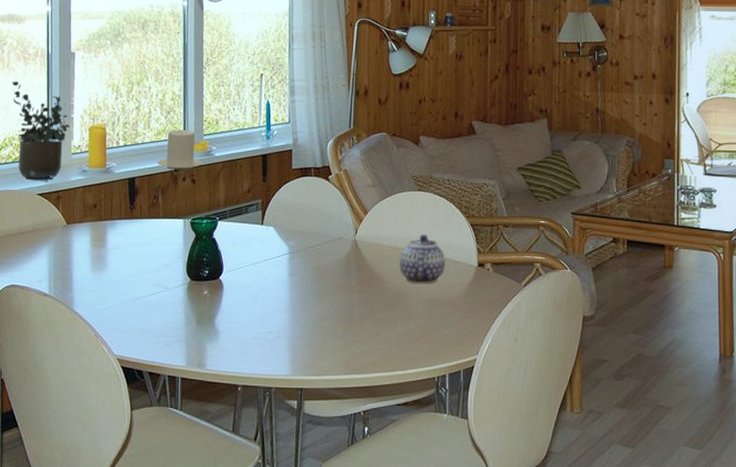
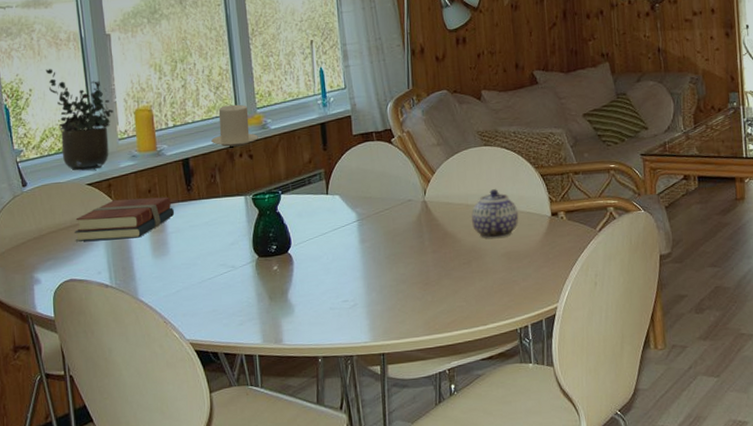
books: none [21,211,117,251] -> present [75,196,175,242]

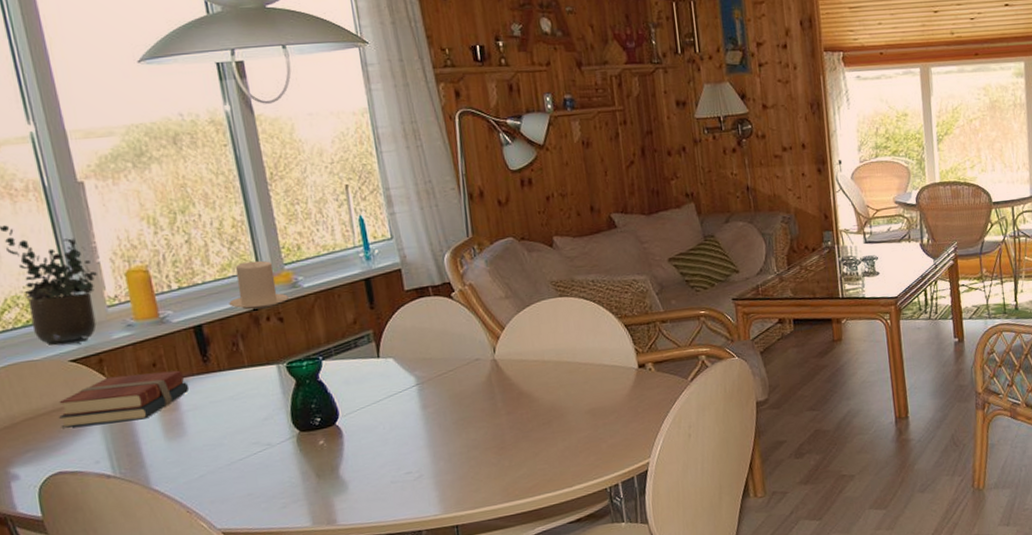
teapot: present [471,189,519,239] -> none [548,342,603,397]

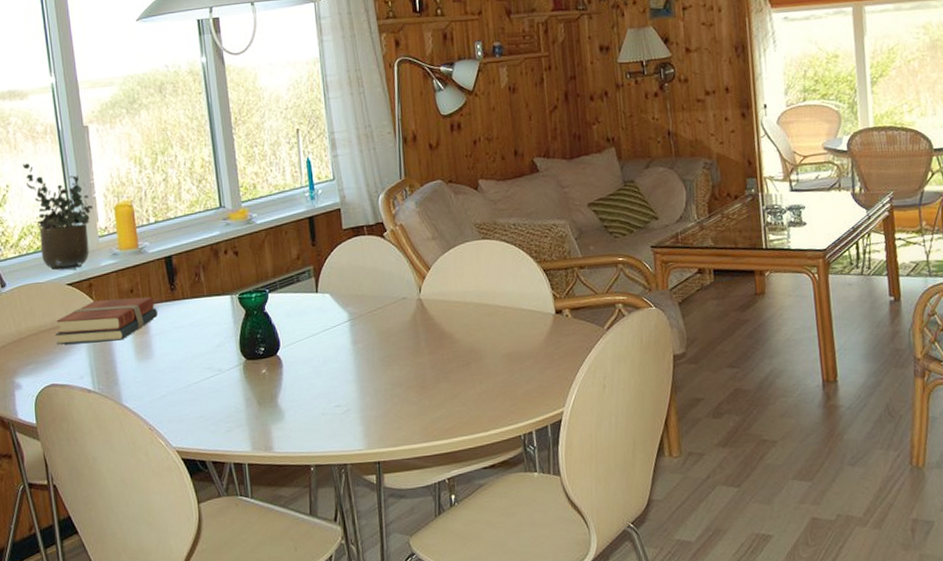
candle: present [229,260,289,310] -> none [195,198,244,244]

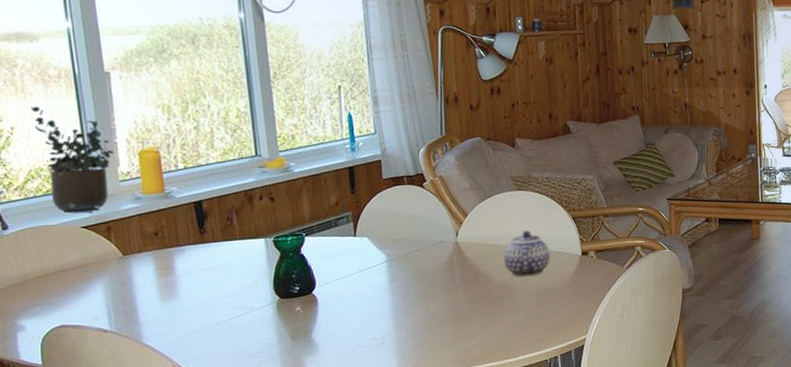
books: present [55,296,158,345] -> none [67,239,186,287]
teapot: none [469,285,521,339] -> present [503,231,551,278]

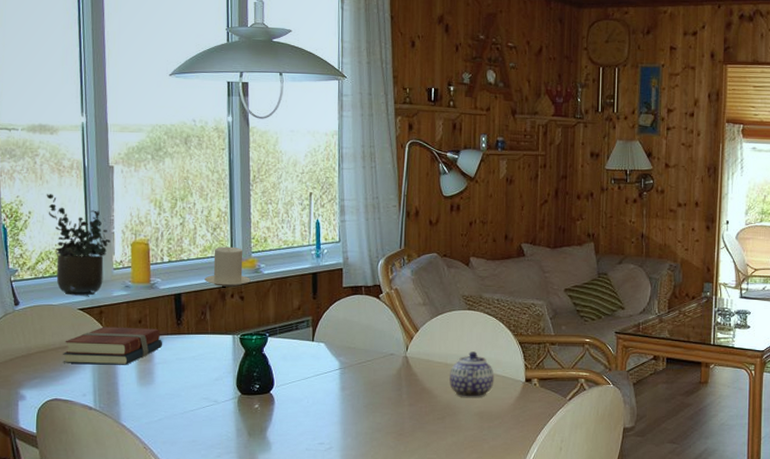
books: none [67,239,186,287] -> present [63,326,163,365]
candle: none [227,147,280,190] -> present [205,246,251,287]

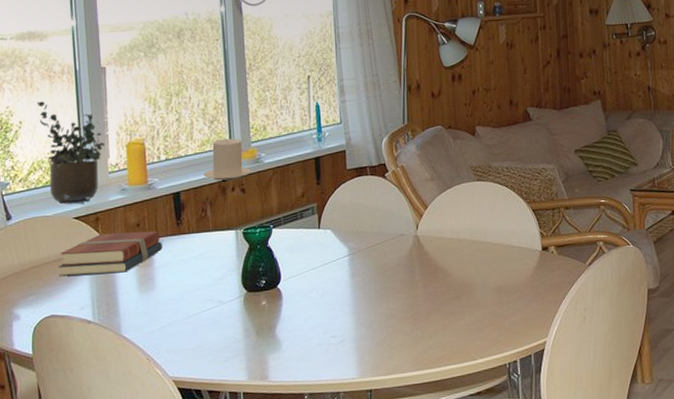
teapot: present [448,351,495,398] -> none [462,224,510,274]

